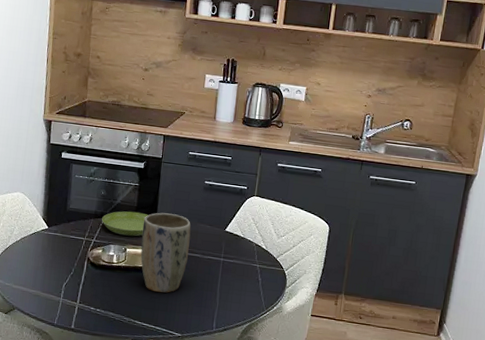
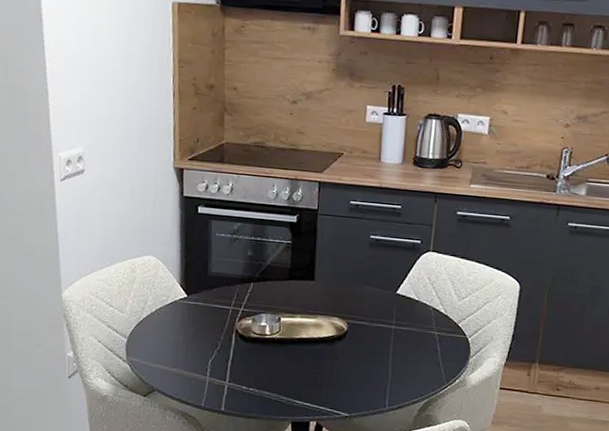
saucer: present [101,211,148,237] -> none [249,273,305,304]
plant pot: present [140,212,191,293] -> none [297,274,356,368]

